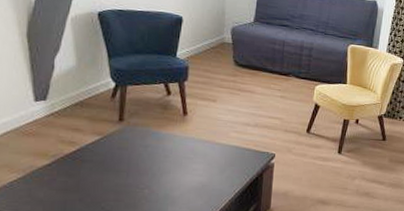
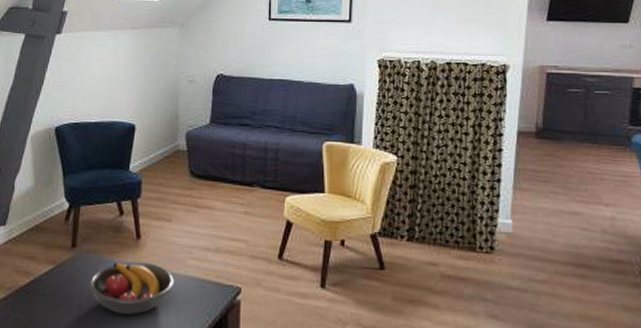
fruit bowl: none [136,134,218,176] -> present [88,262,174,315]

